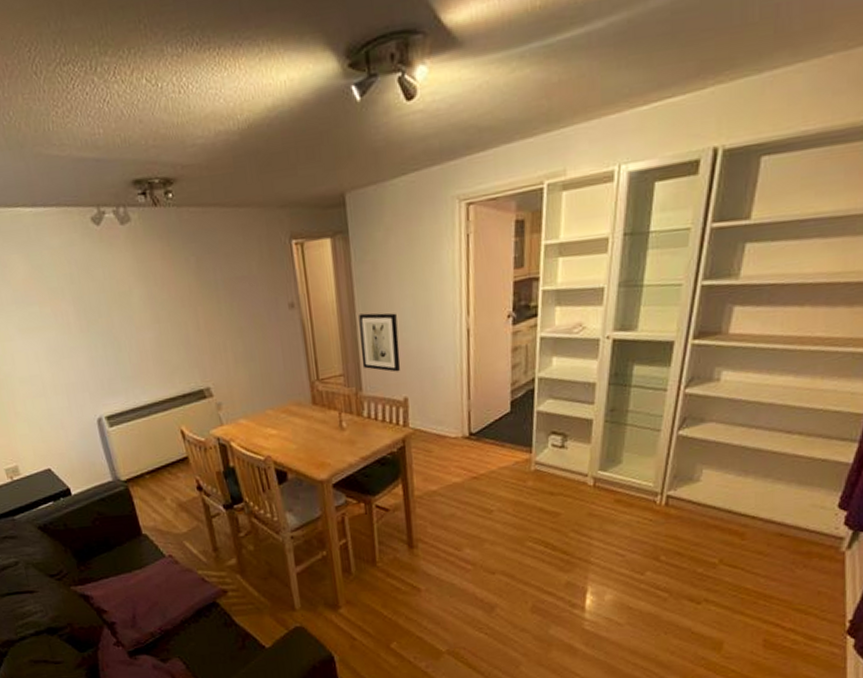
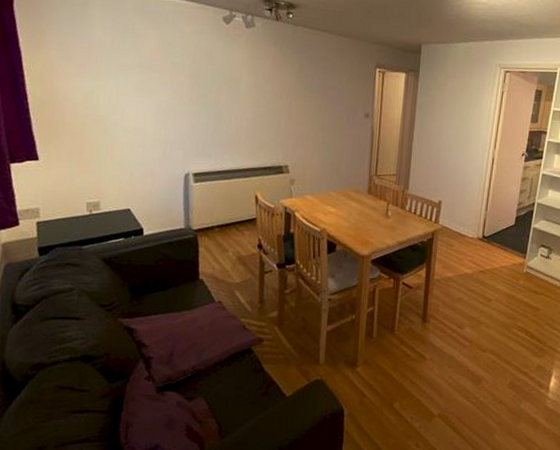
wall art: present [359,313,401,372] -> none [412,132,444,180]

